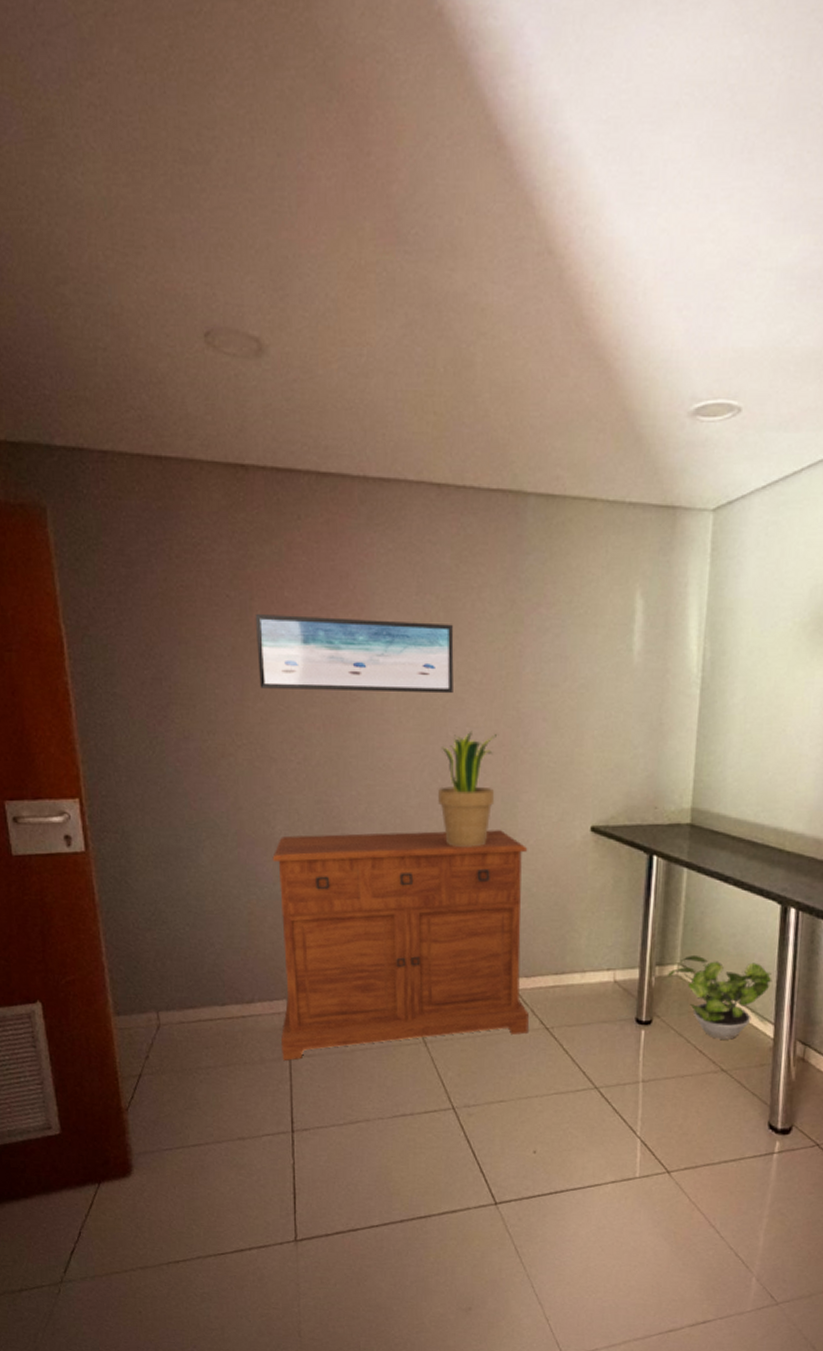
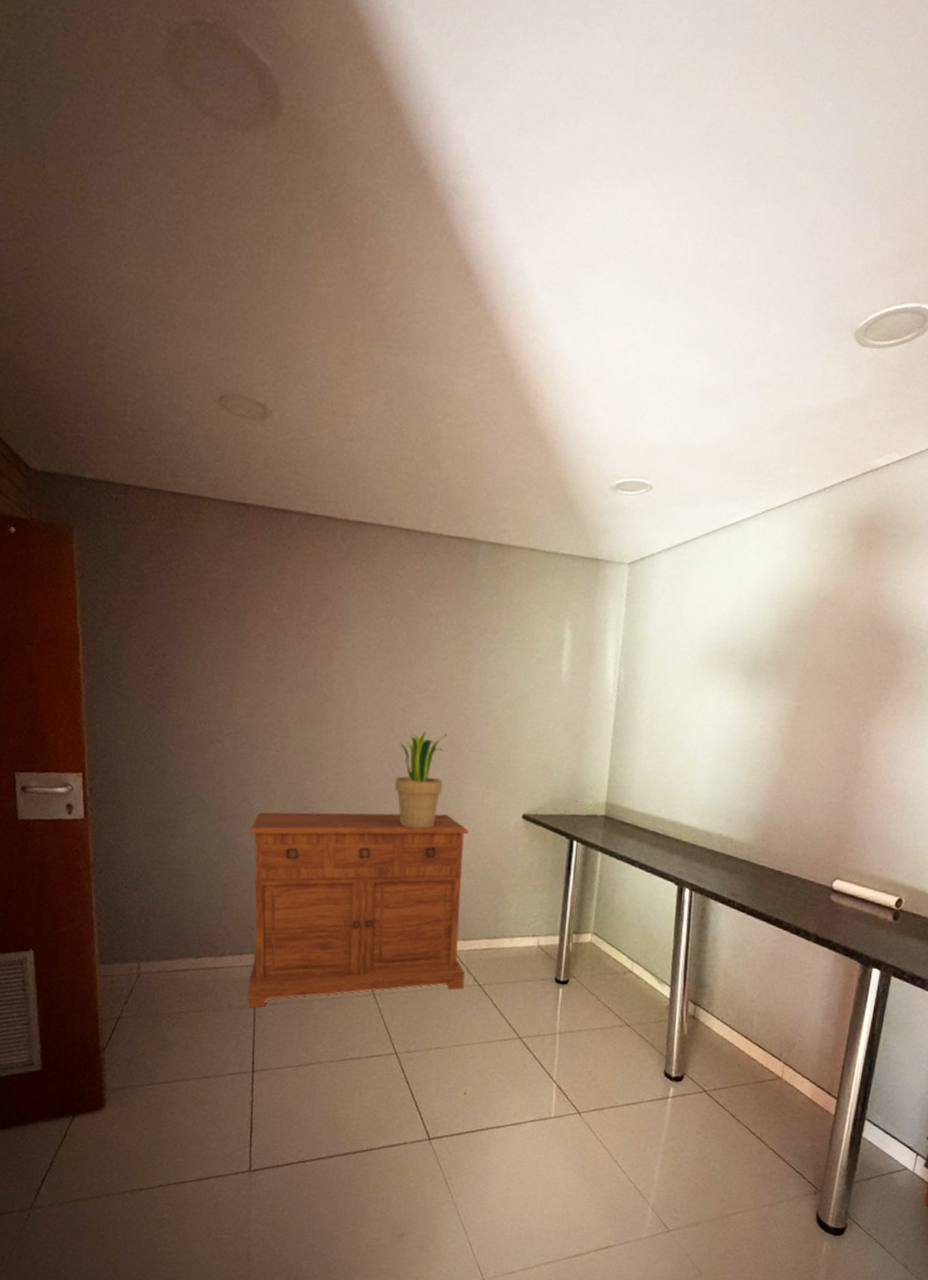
wall art: present [255,614,454,694] -> none [247,626,414,700]
potted plant: present [668,956,772,1040] -> none [583,926,670,999]

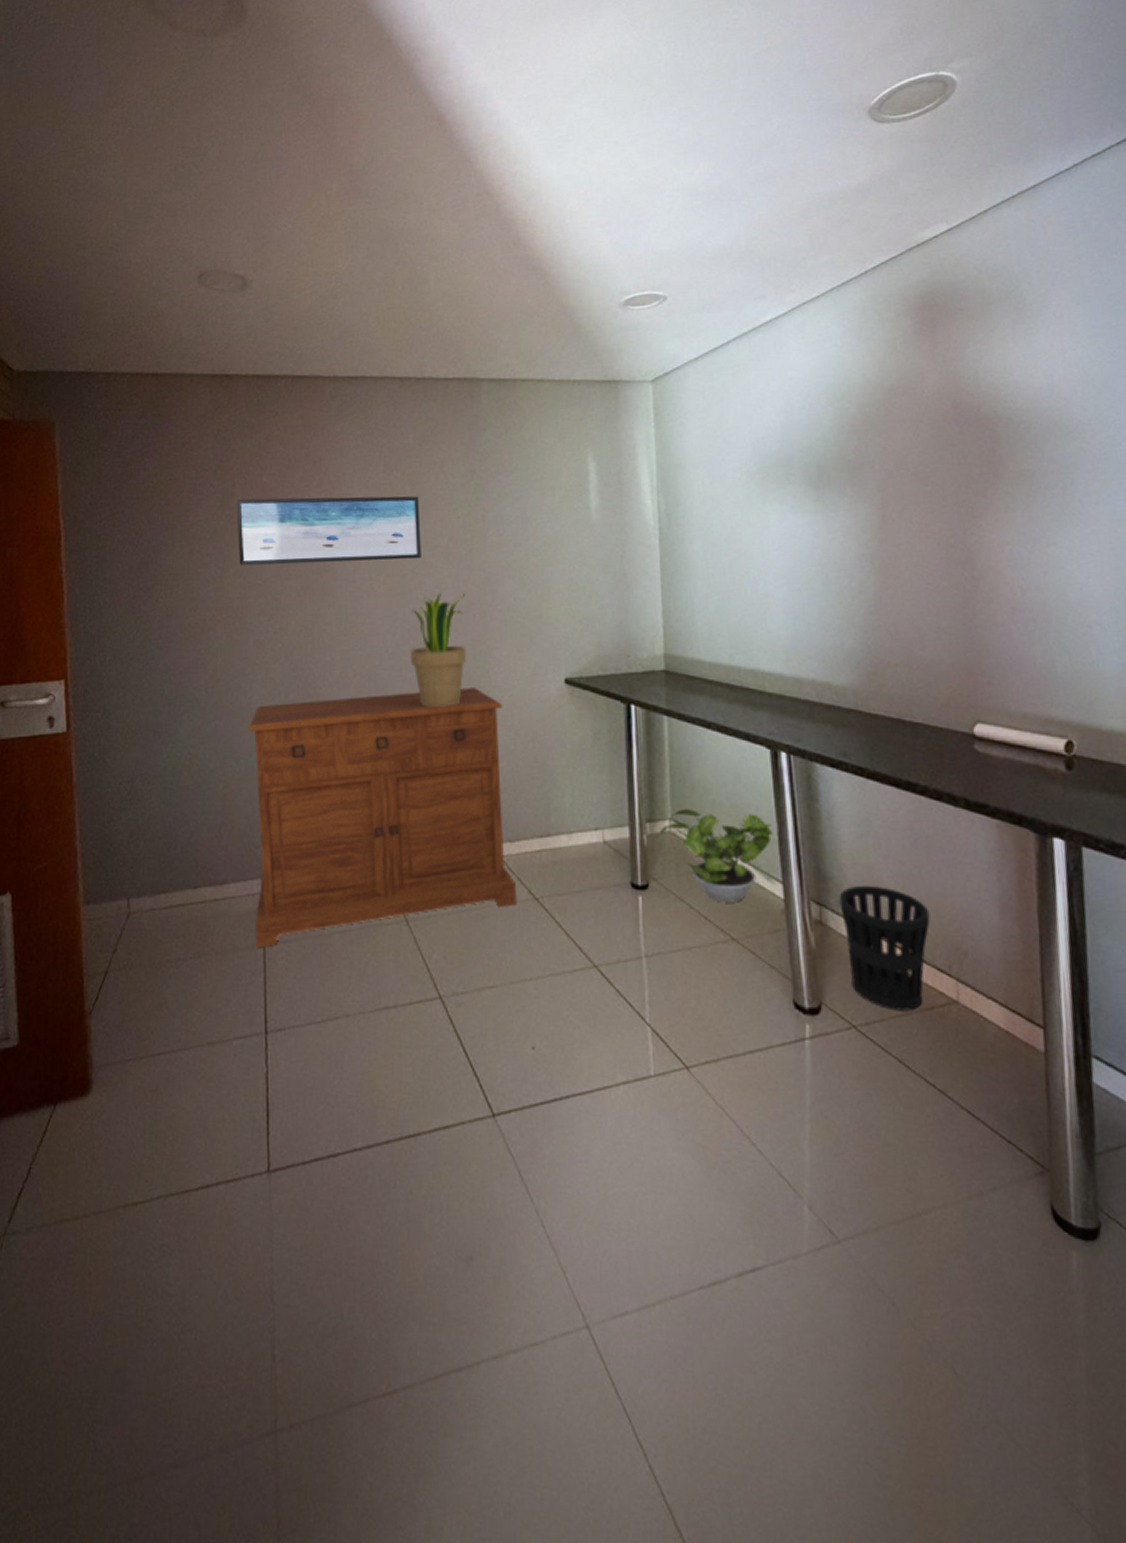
wall art: none [247,626,414,700] -> present [236,496,421,565]
potted plant: none [583,926,670,999] -> present [660,809,773,903]
wastebasket: none [709,992,774,1083] -> present [839,885,931,1011]

